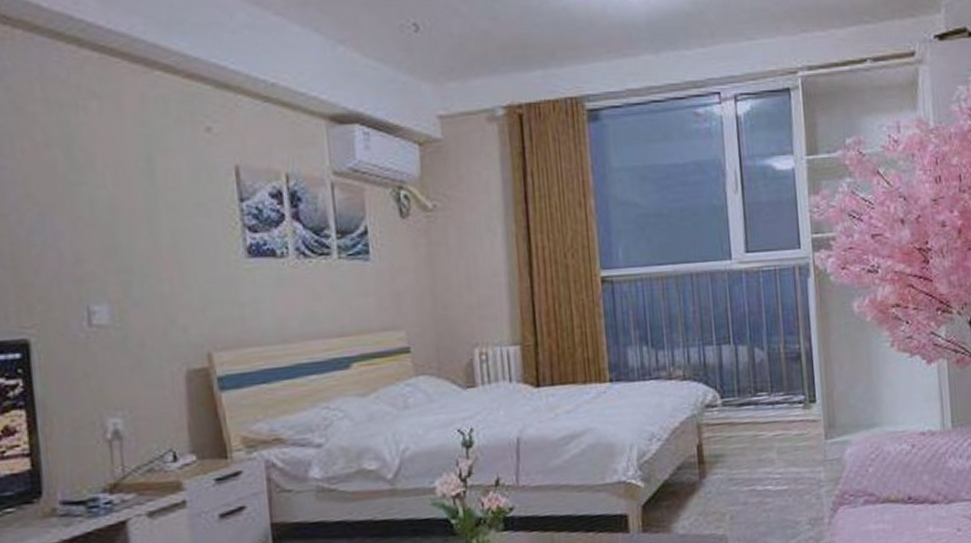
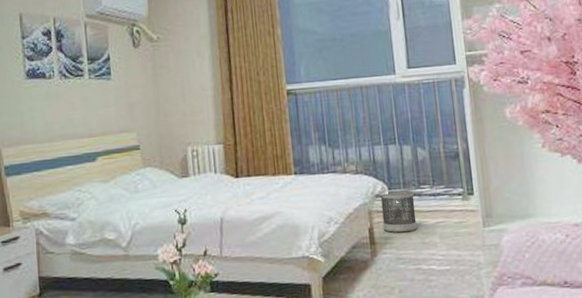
wastebasket: none [711,398,753,449] -> present [381,190,417,233]

